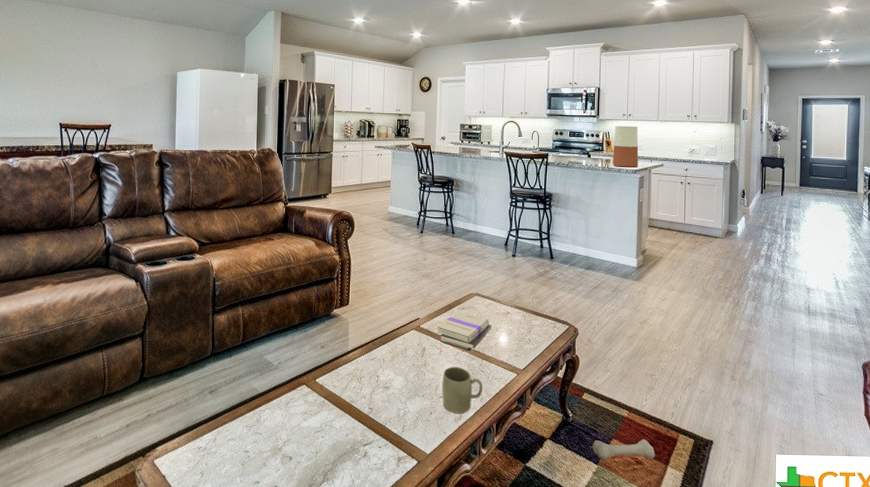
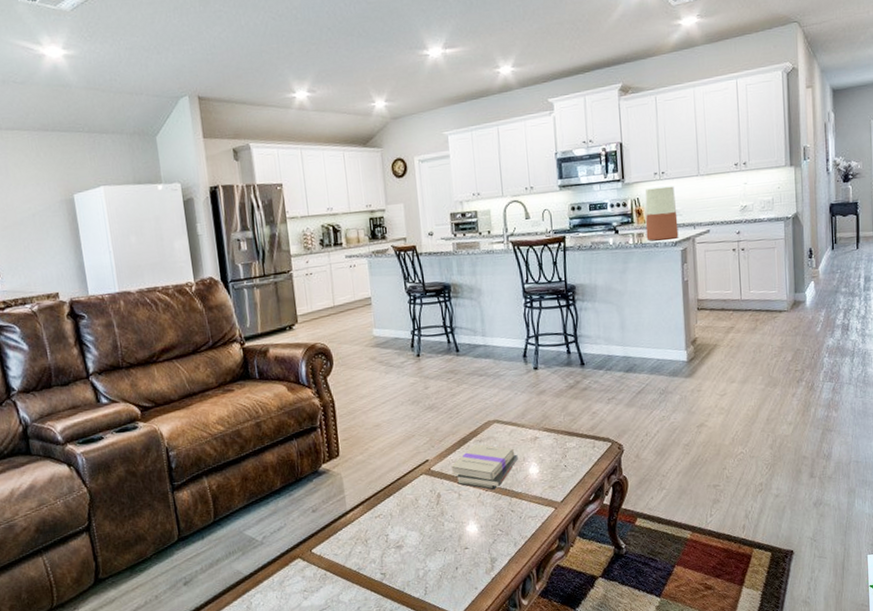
mug: present [441,367,483,414] -> none [465,510,516,565]
dog toy: present [593,439,655,461] -> none [653,560,727,593]

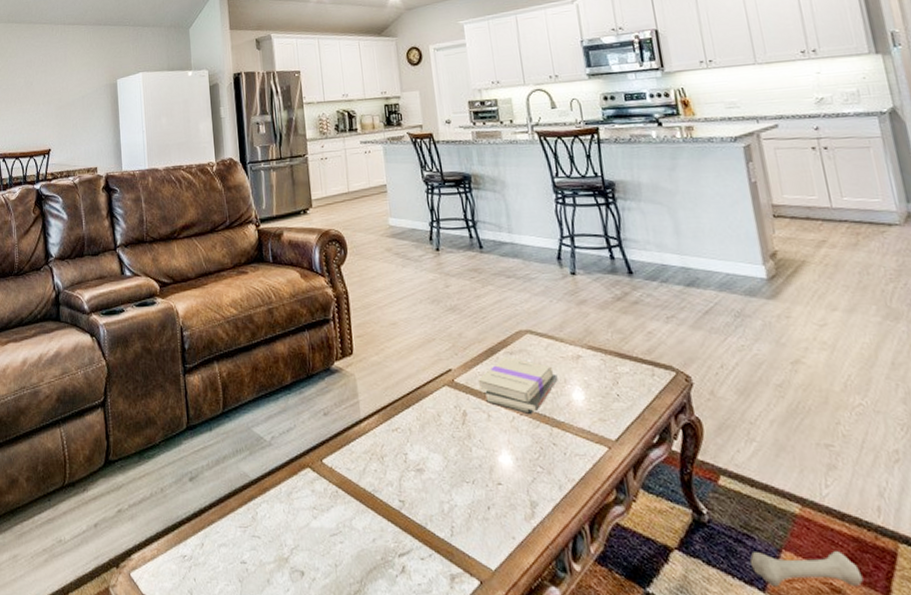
vase: present [645,186,679,241] -> none [690,75,739,136]
dog toy: none [653,560,727,593] -> present [750,551,863,587]

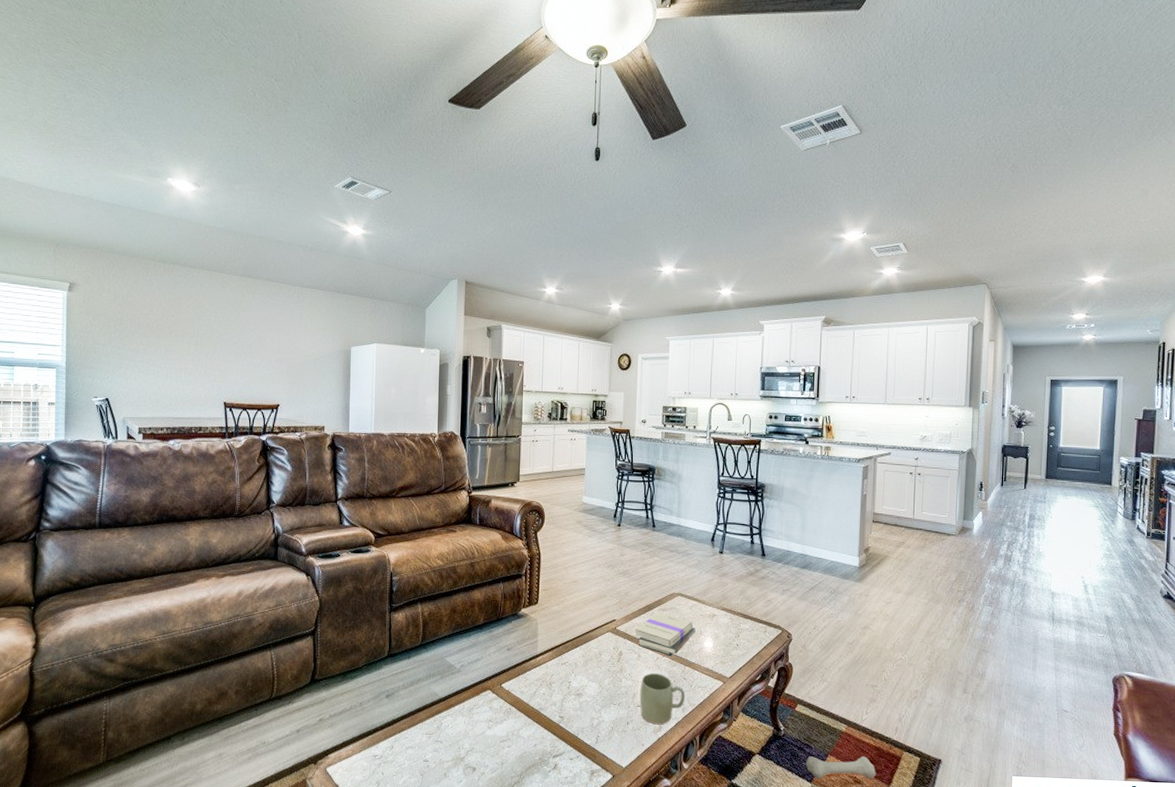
mug: none [496,438,561,510] -> present [639,673,686,725]

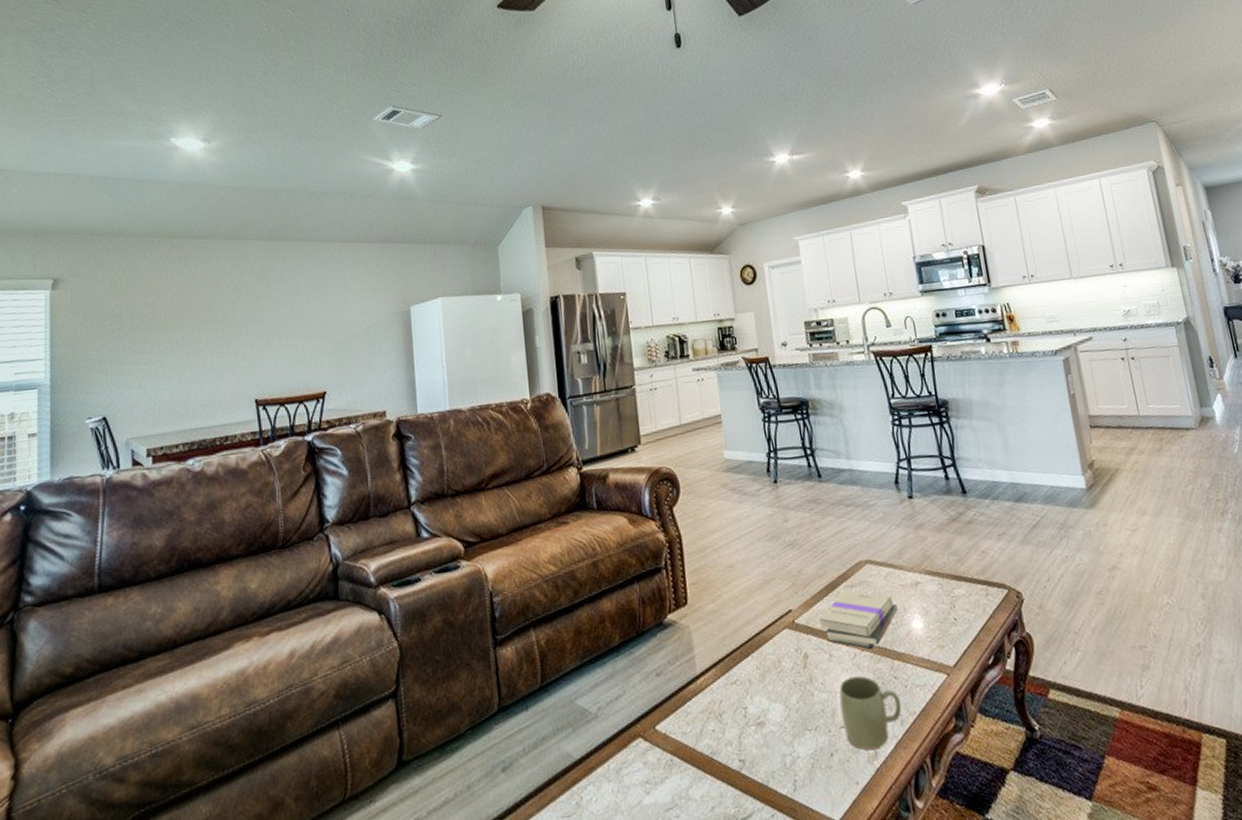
dog toy: present [806,756,876,780] -> none [1078,749,1174,794]

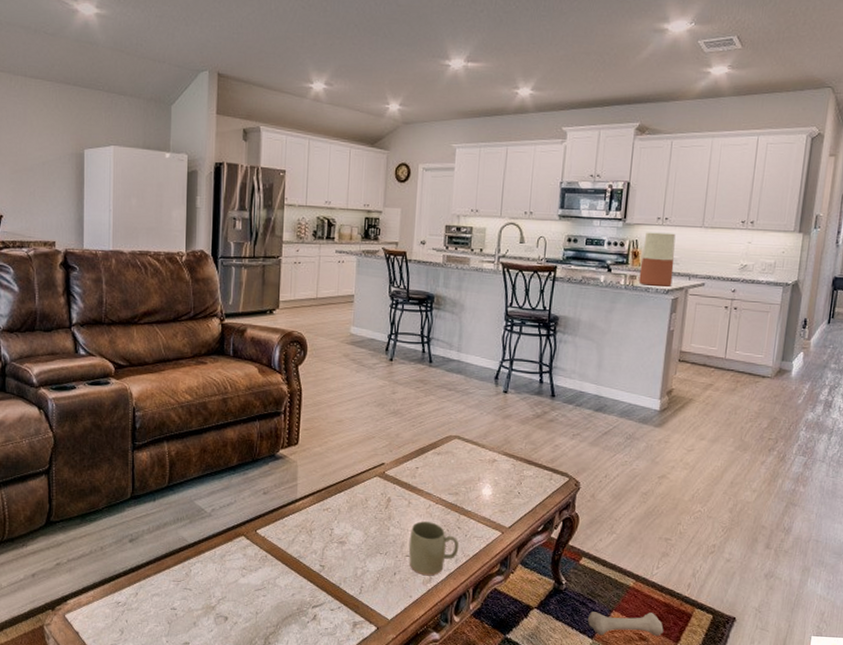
books: present [818,589,898,650] -> none [405,456,473,504]
vase: none [1015,289,1058,350] -> present [639,232,676,287]
dog toy: none [1078,749,1174,794] -> present [588,612,664,637]

